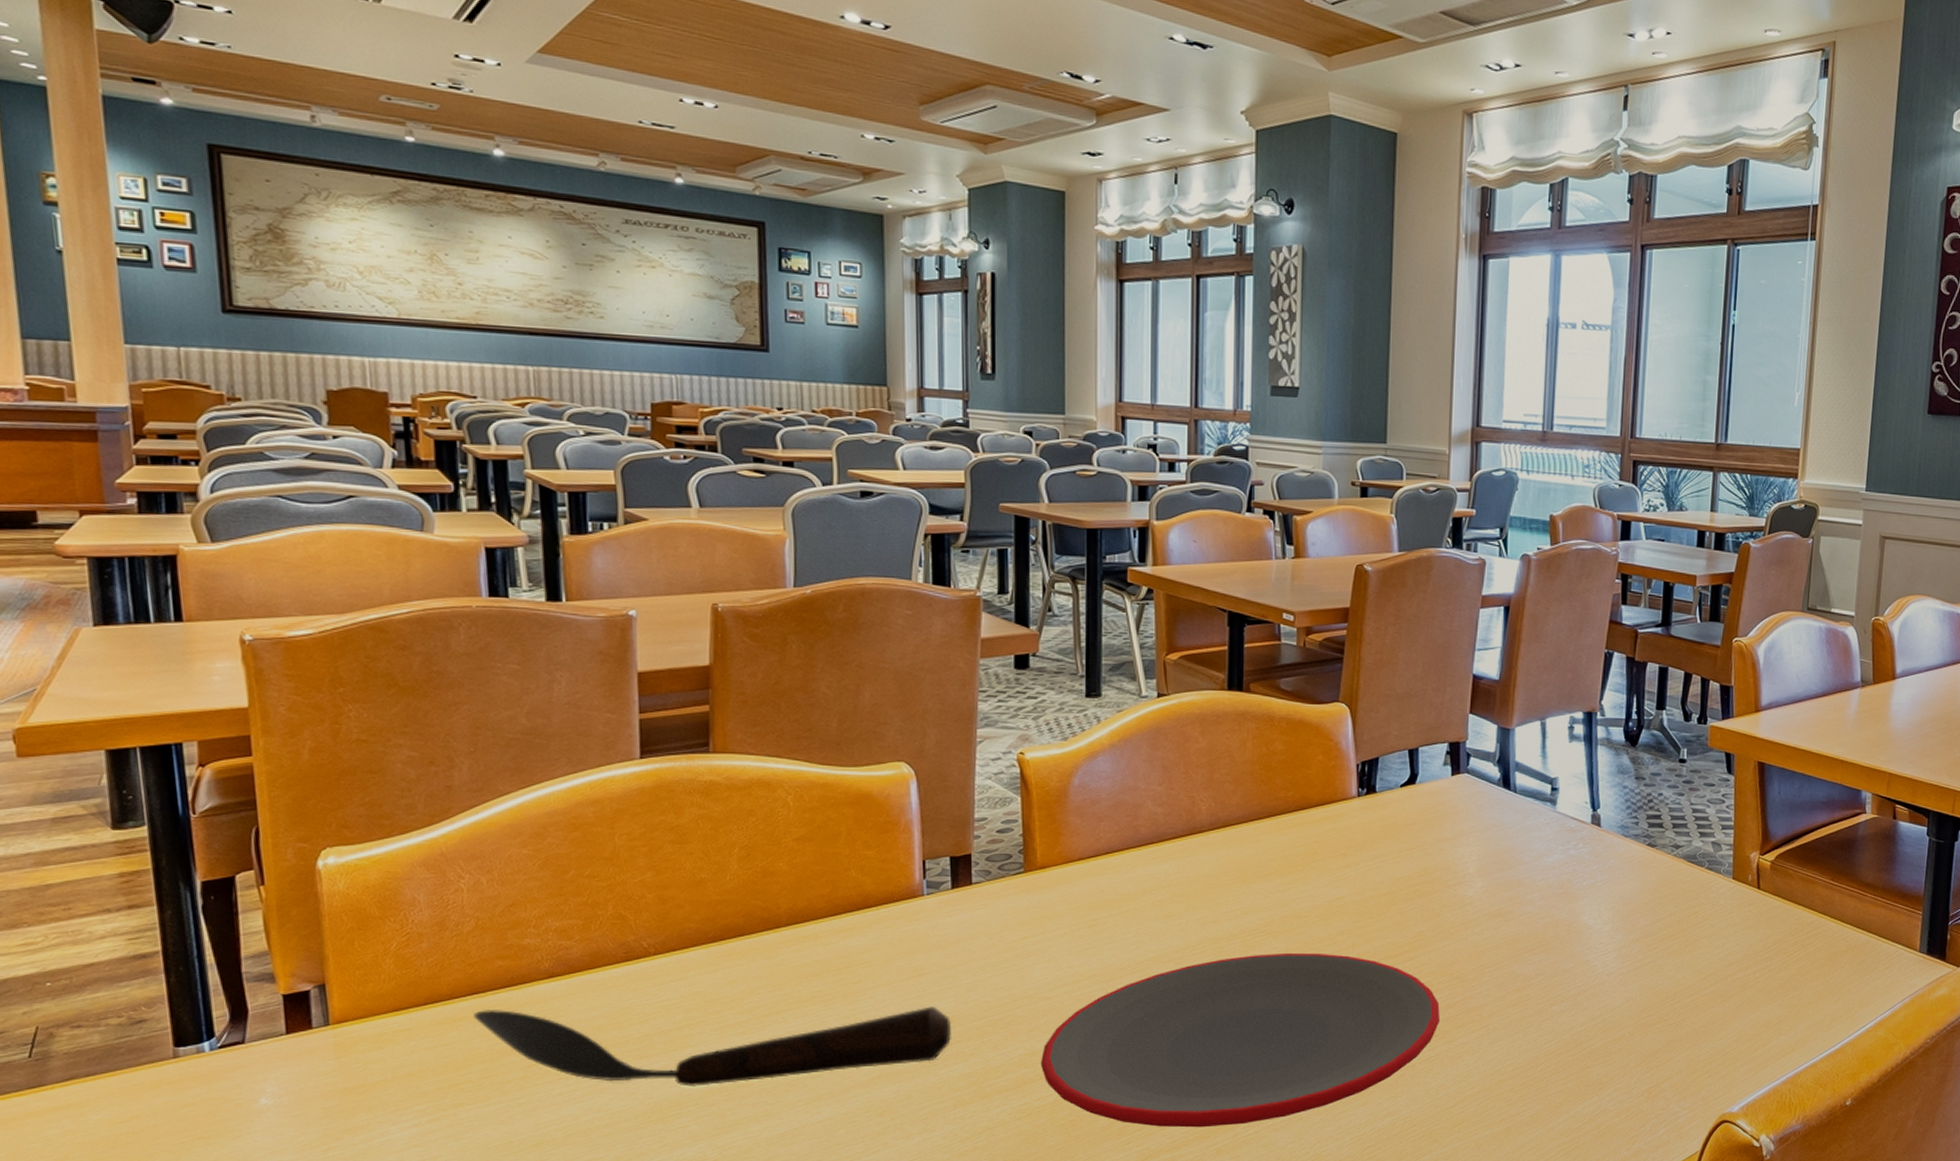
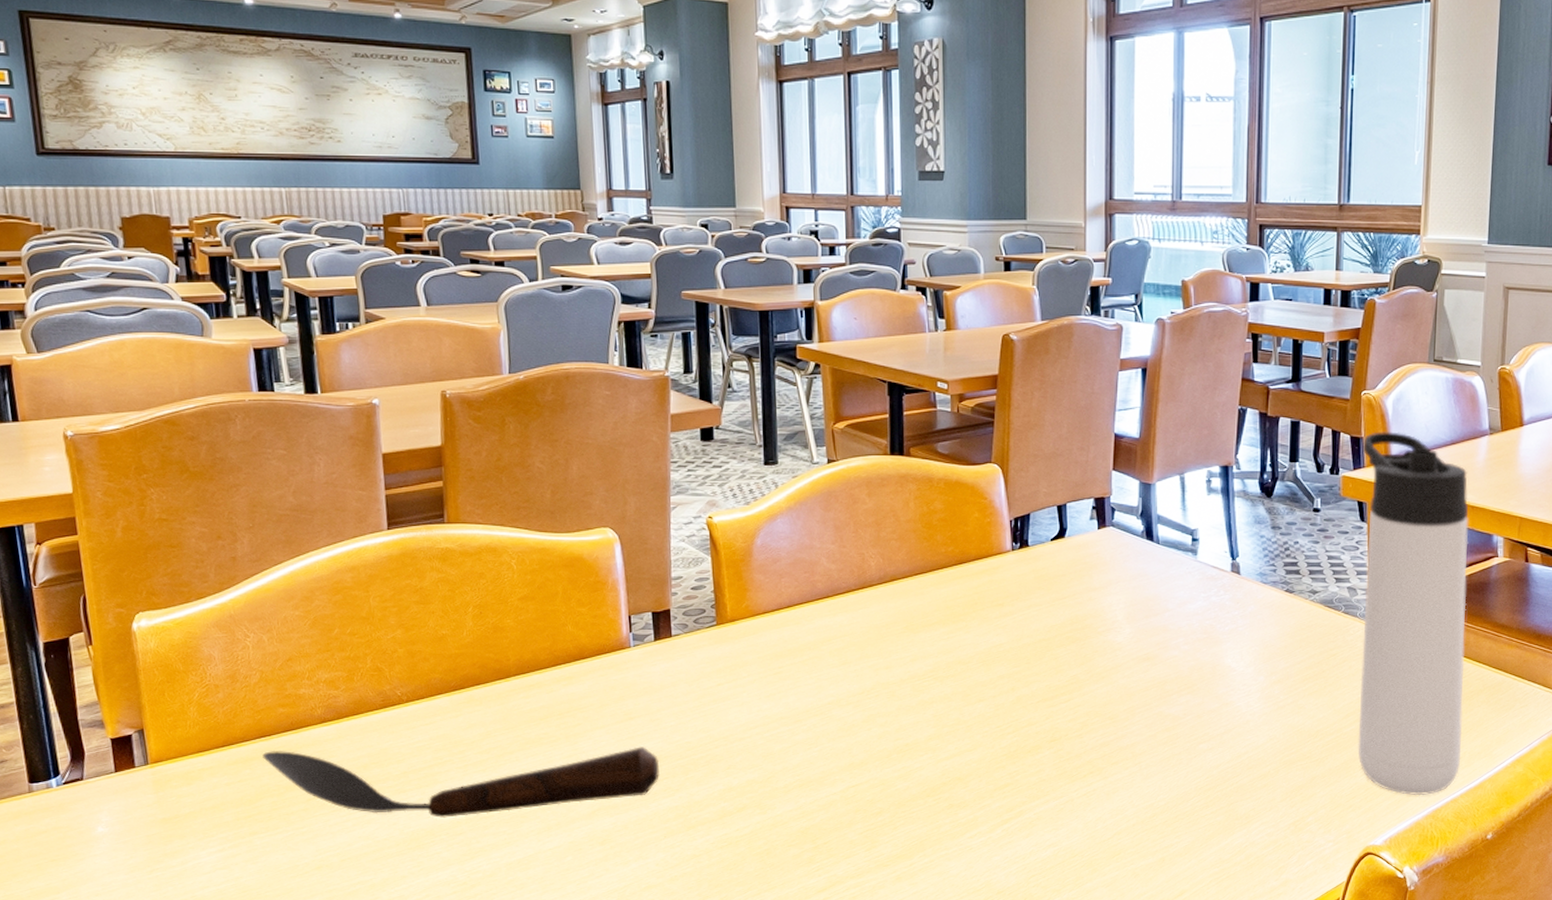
plate: present [1041,952,1440,1128] -> none [738,696,1095,857]
thermos bottle: none [1716,681,1838,1061] -> present [1357,432,1469,796]

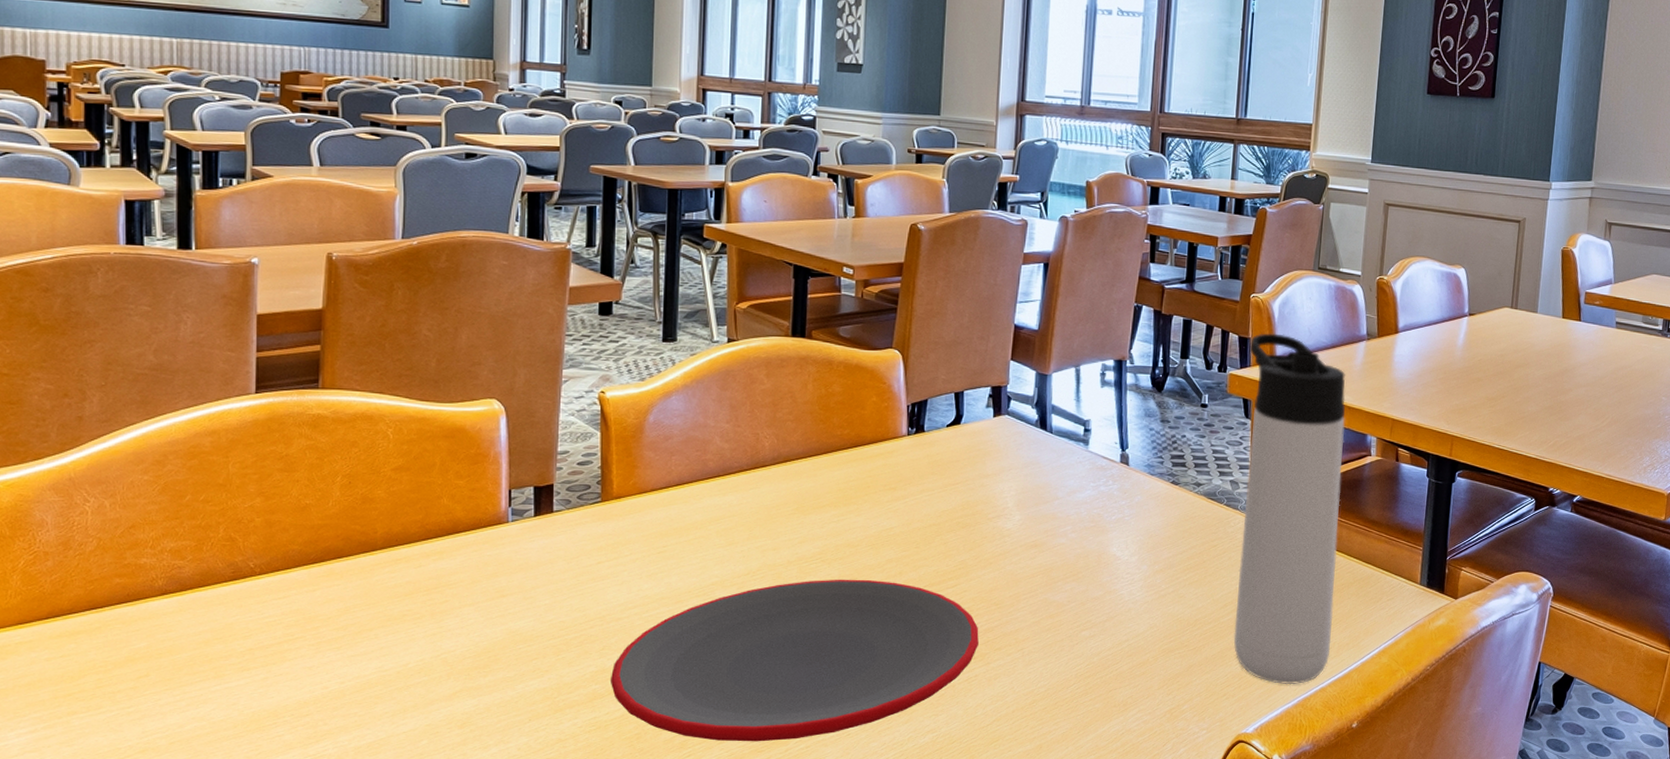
spoon: present [262,746,660,818] -> none [91,624,529,698]
plate: none [738,696,1095,857] -> present [611,579,979,742]

